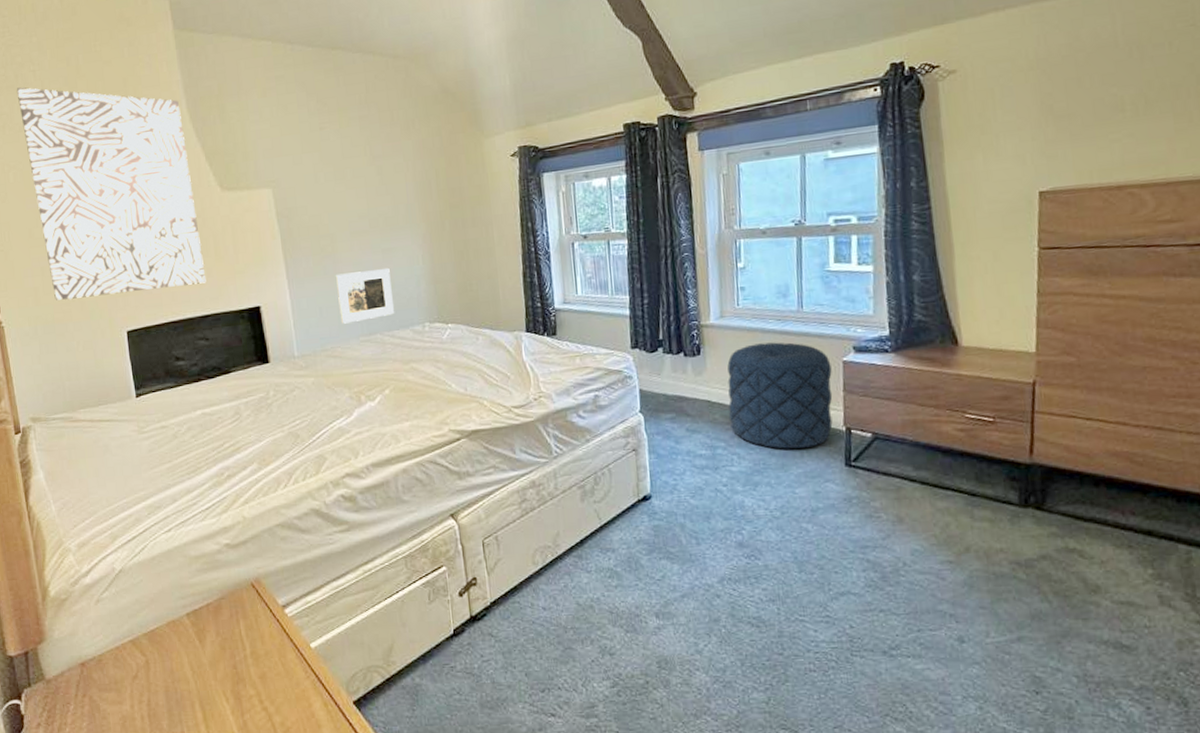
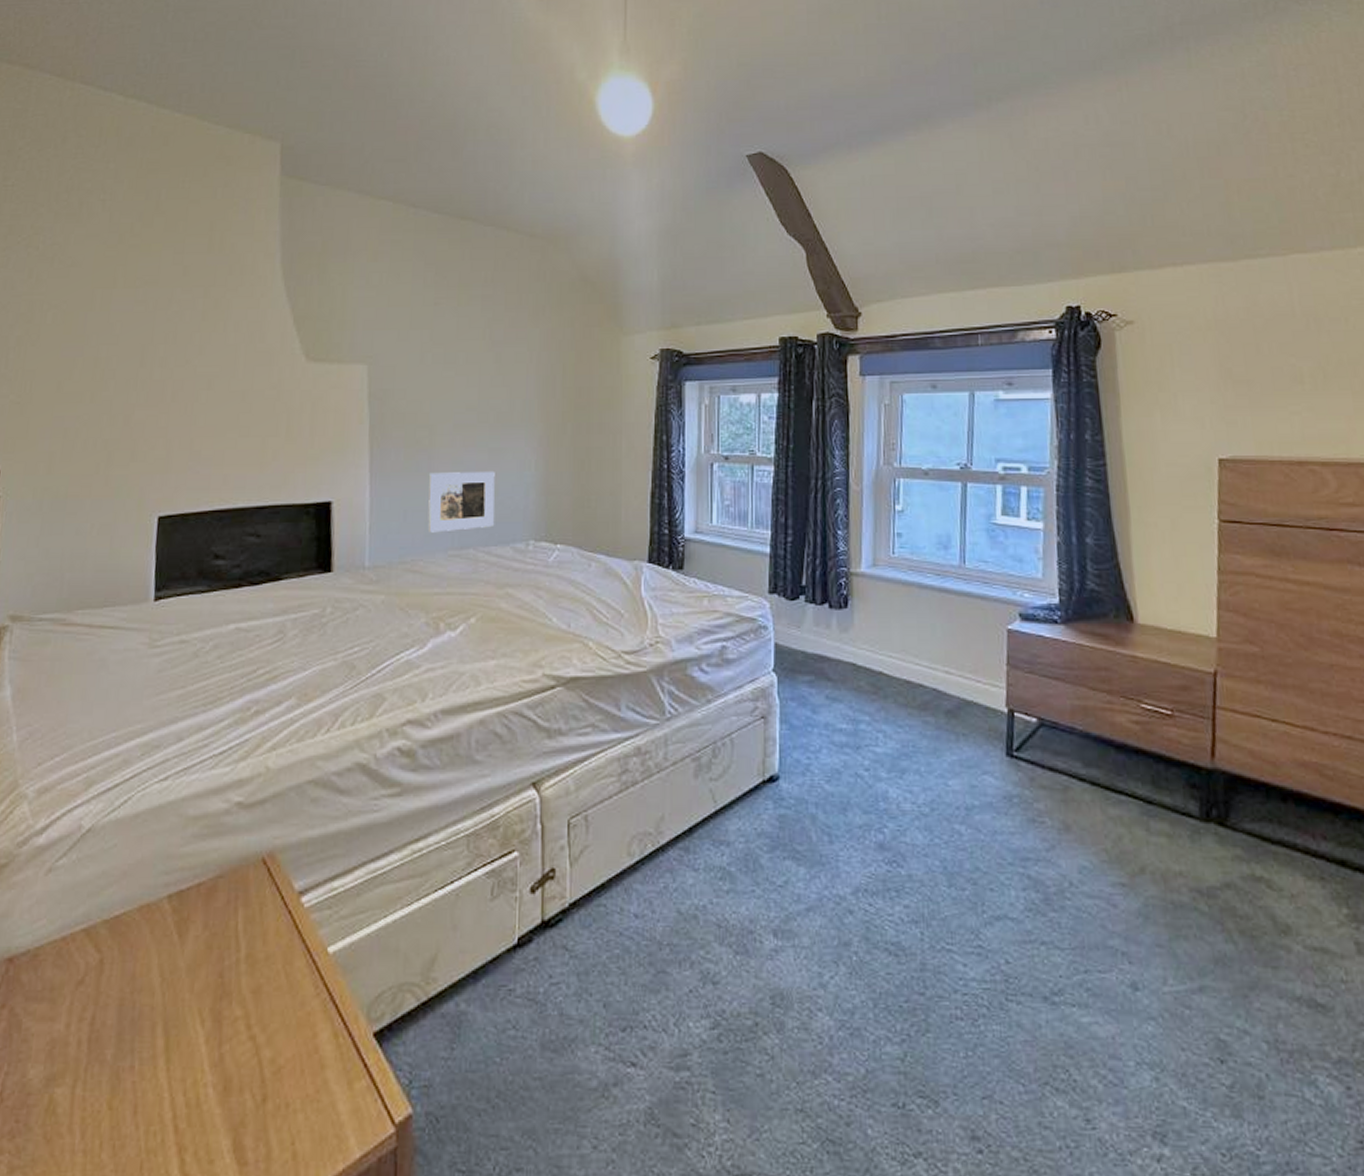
wall art: present [16,87,206,300] -> none [74,216,273,470]
pouf: present [727,342,833,449] -> none [876,600,995,730]

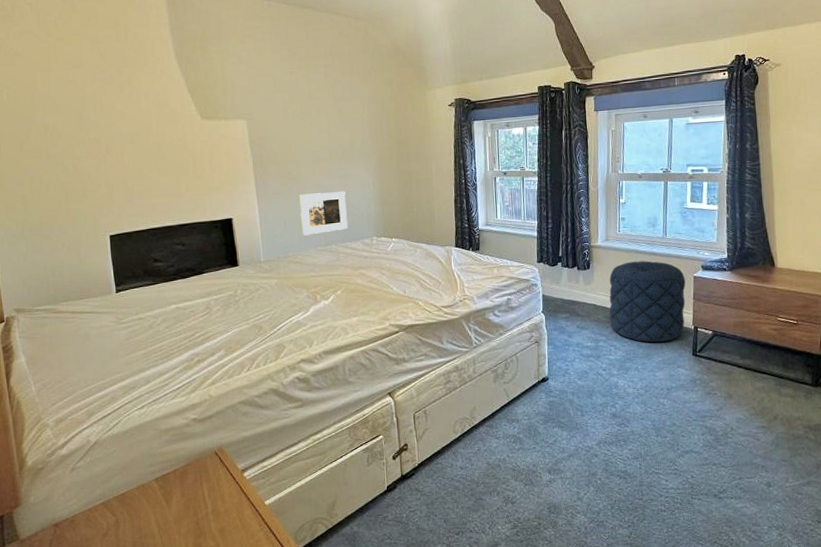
pouf: none [876,600,995,730] -> present [609,261,686,342]

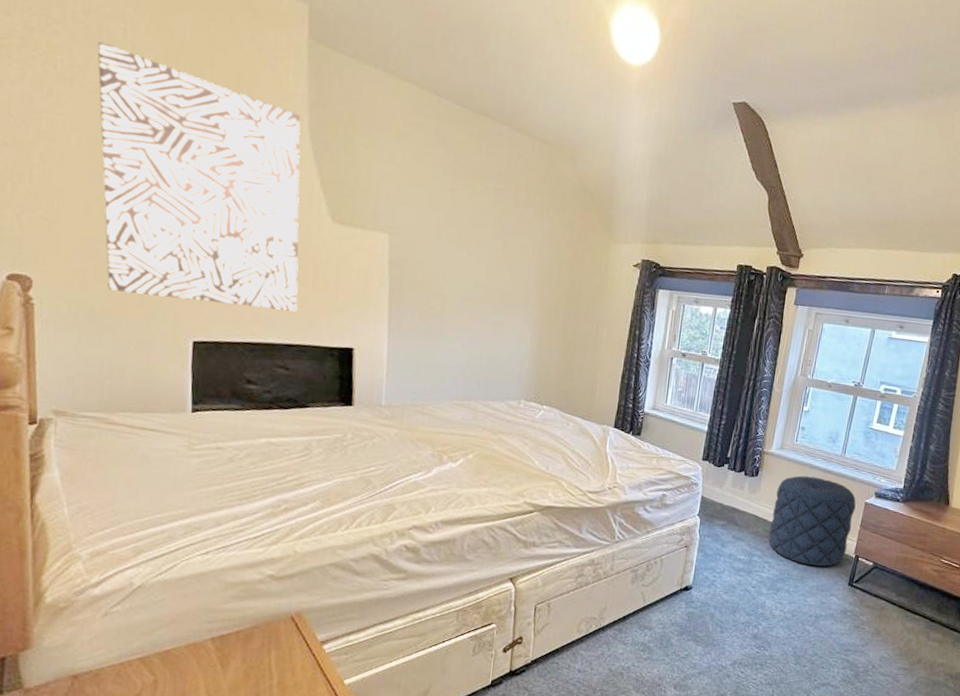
wall art: none [12,17,185,206] -> present [97,42,301,312]
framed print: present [299,191,348,236] -> none [437,335,496,386]

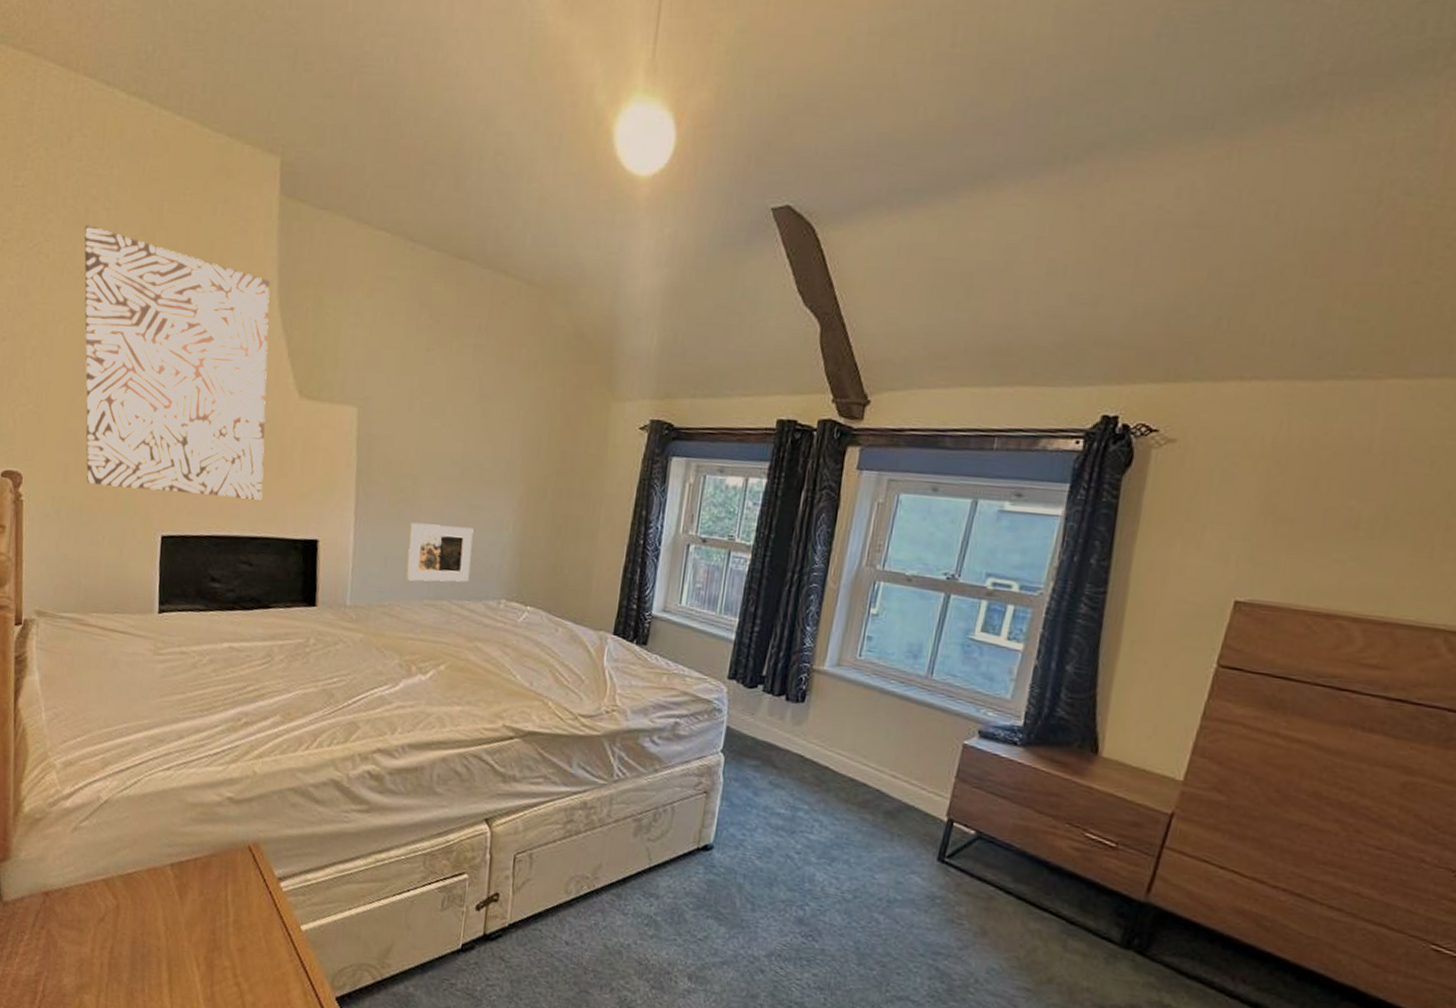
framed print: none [437,335,496,386] -> present [406,522,474,583]
pouf: present [768,475,856,567] -> none [819,703,949,832]

